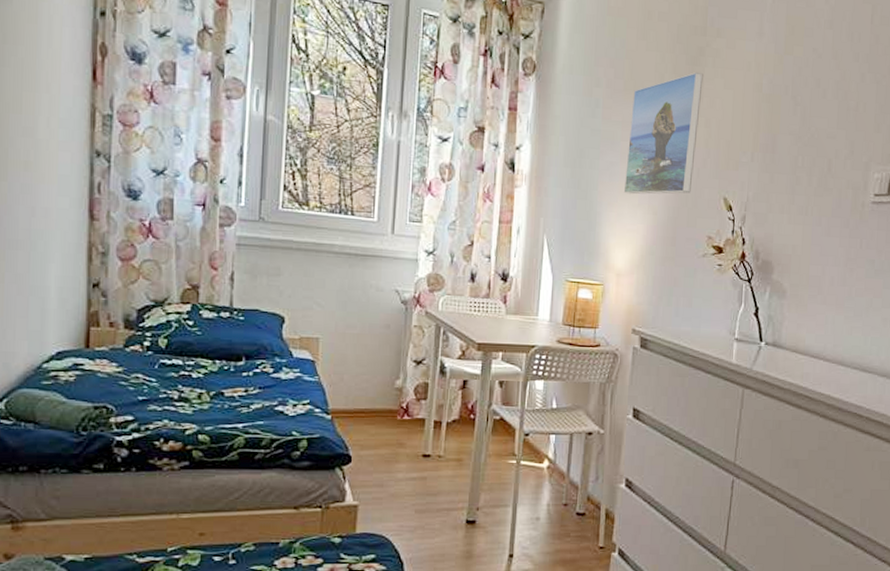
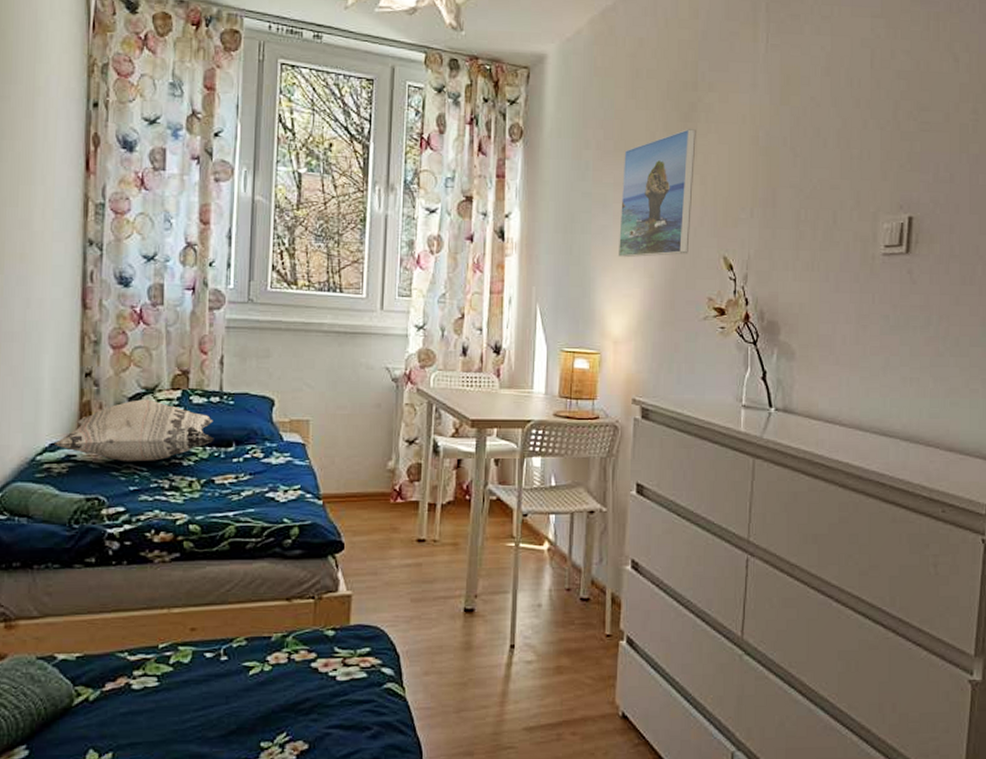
decorative pillow: none [61,312,224,373] -> present [54,399,214,462]

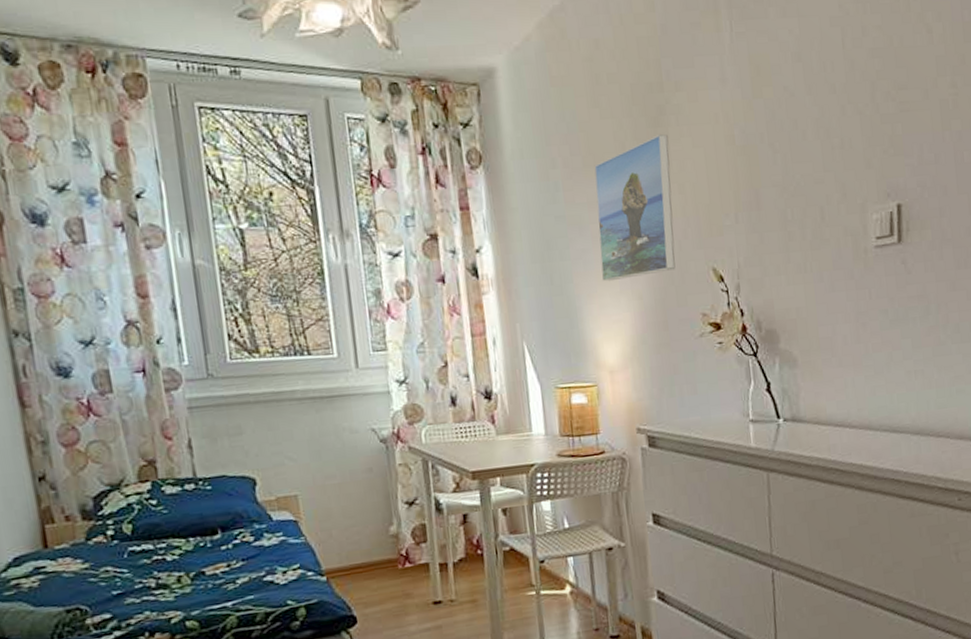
decorative pillow: present [54,399,214,462] -> none [18,496,197,566]

